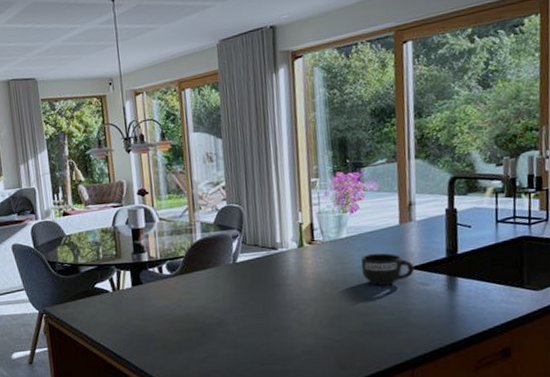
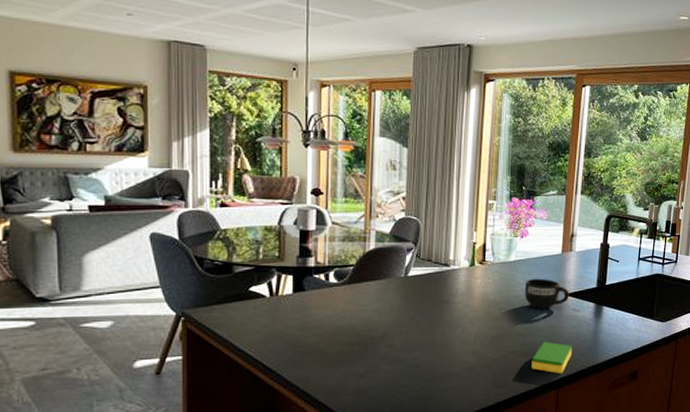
dish sponge: none [378,319,425,354] -> present [532,341,573,374]

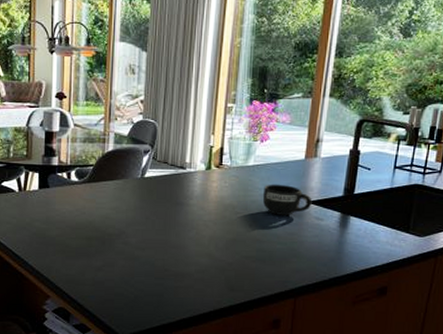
dish sponge: present [532,341,573,374] -> none [268,249,313,283]

